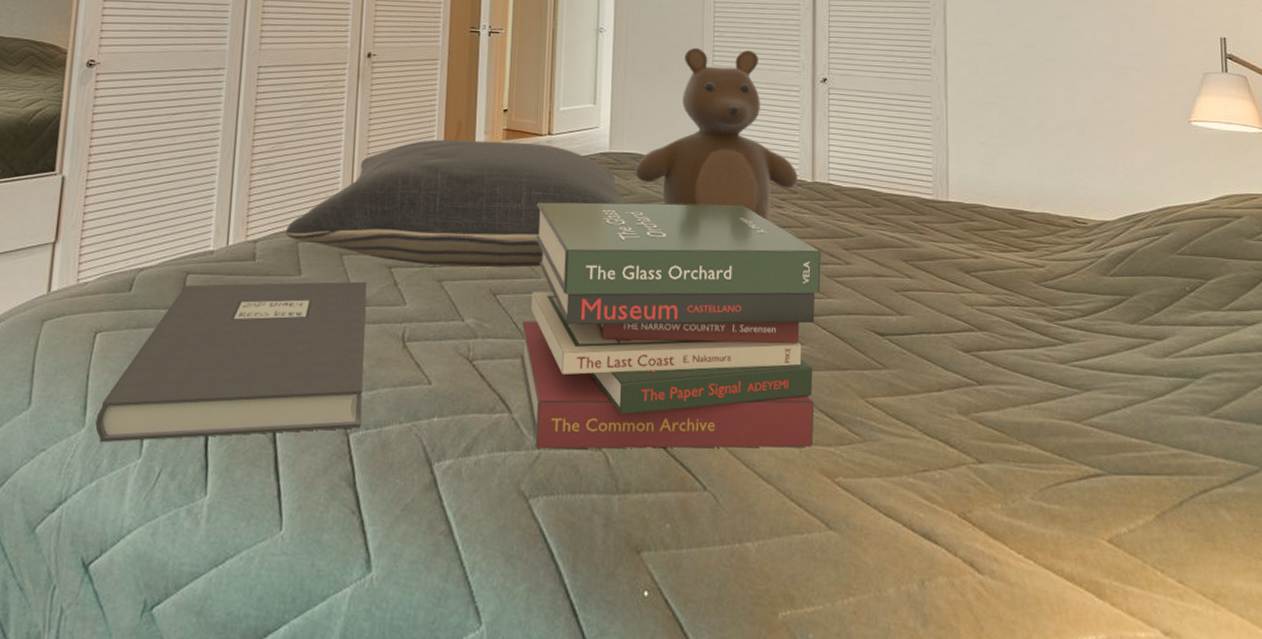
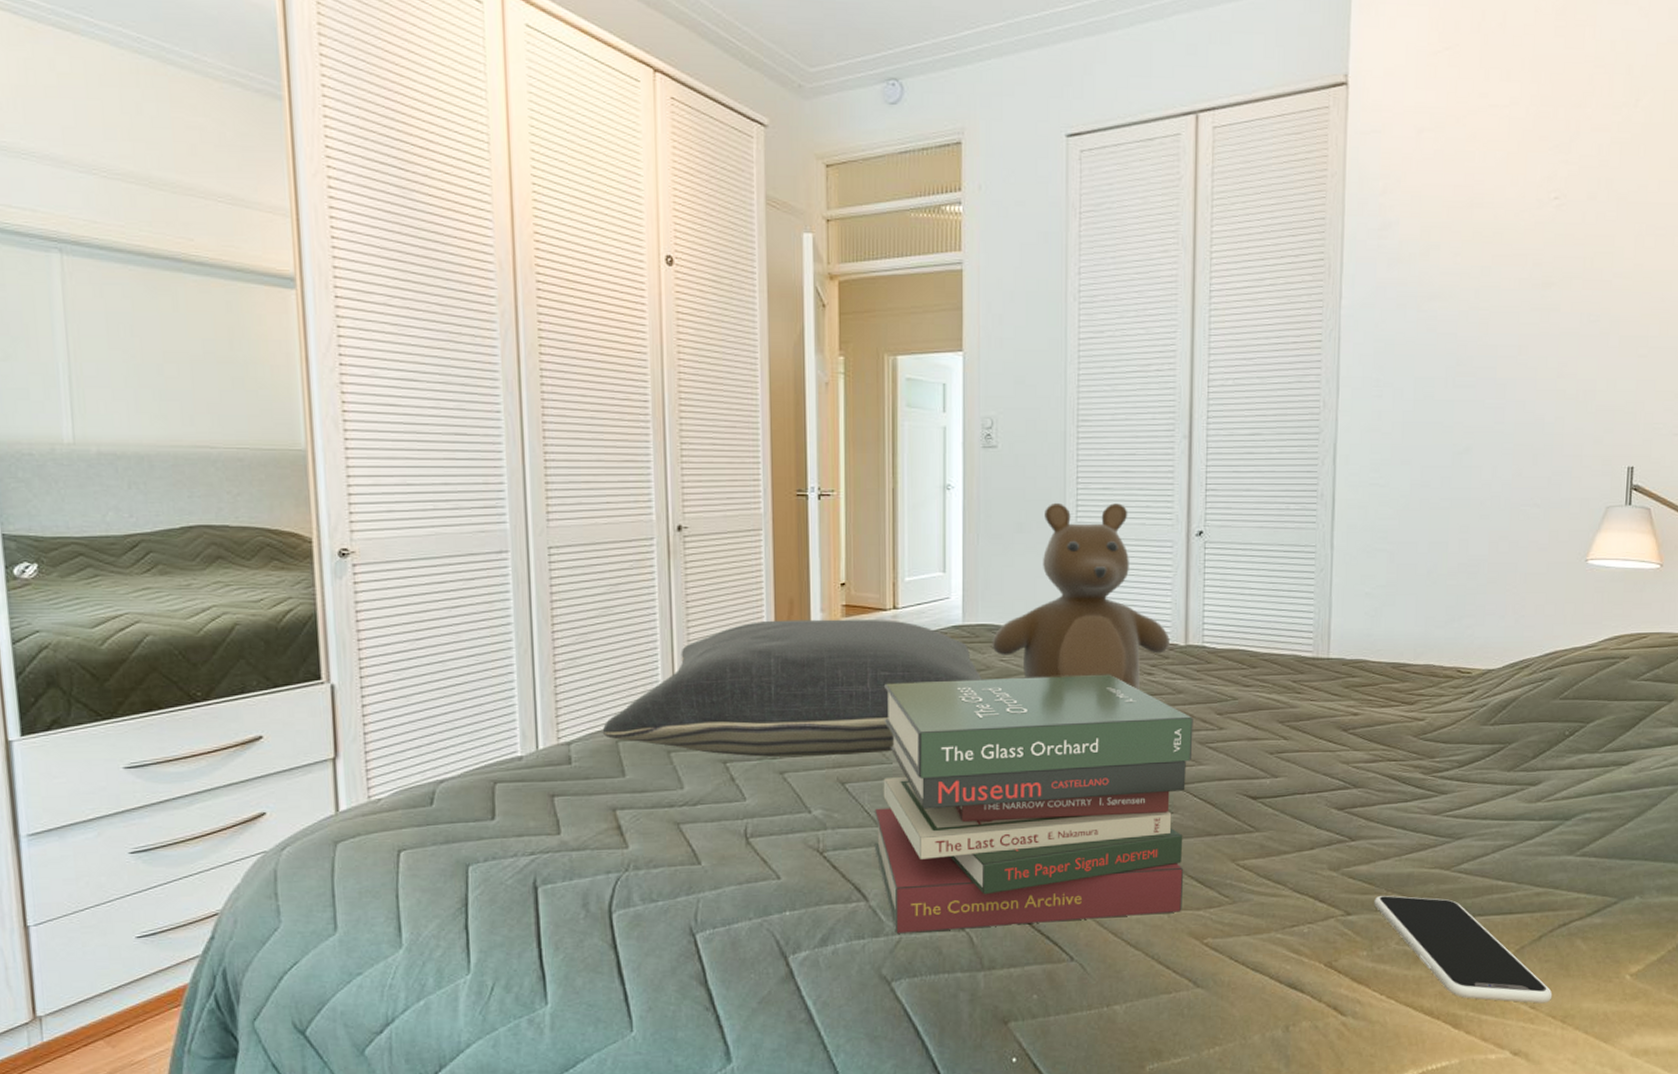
book: present [95,281,367,443] -> none [413,778,707,962]
smartphone: none [1005,444,1201,578] -> present [1374,895,1553,1004]

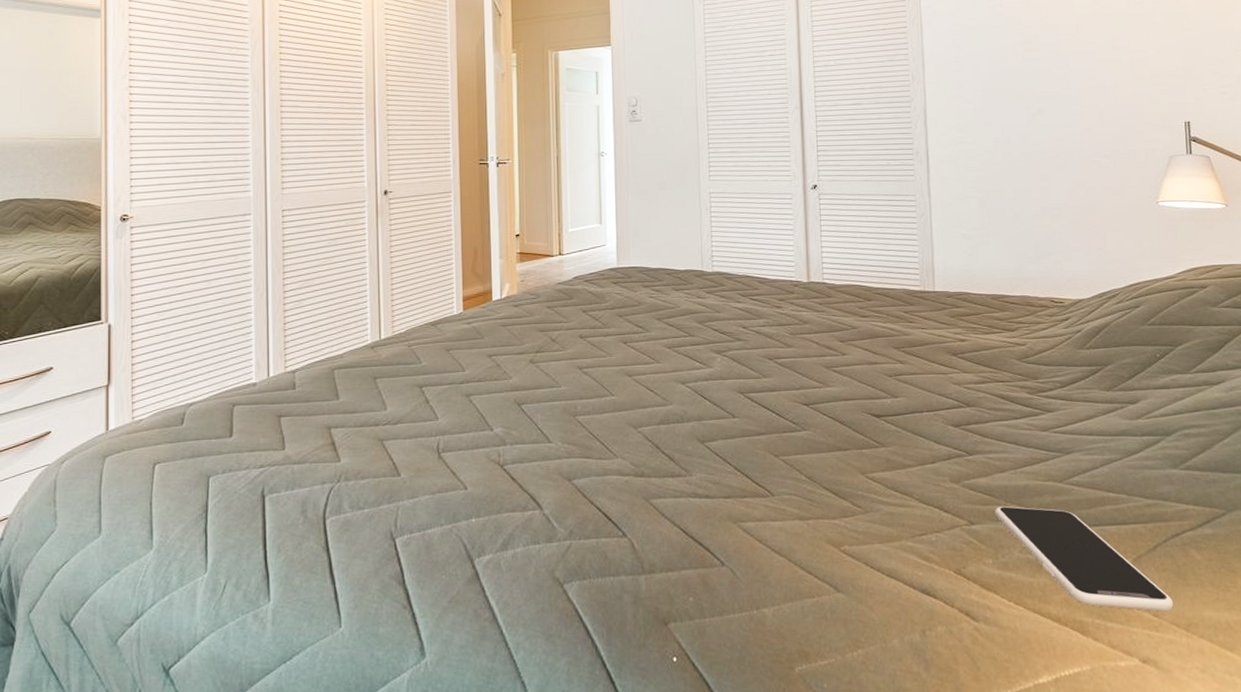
pillow: present [603,619,982,757] -> none [322,264,635,382]
books: present [874,674,1193,934] -> none [546,307,820,539]
teddy bear: present [992,502,1171,691] -> none [642,164,795,322]

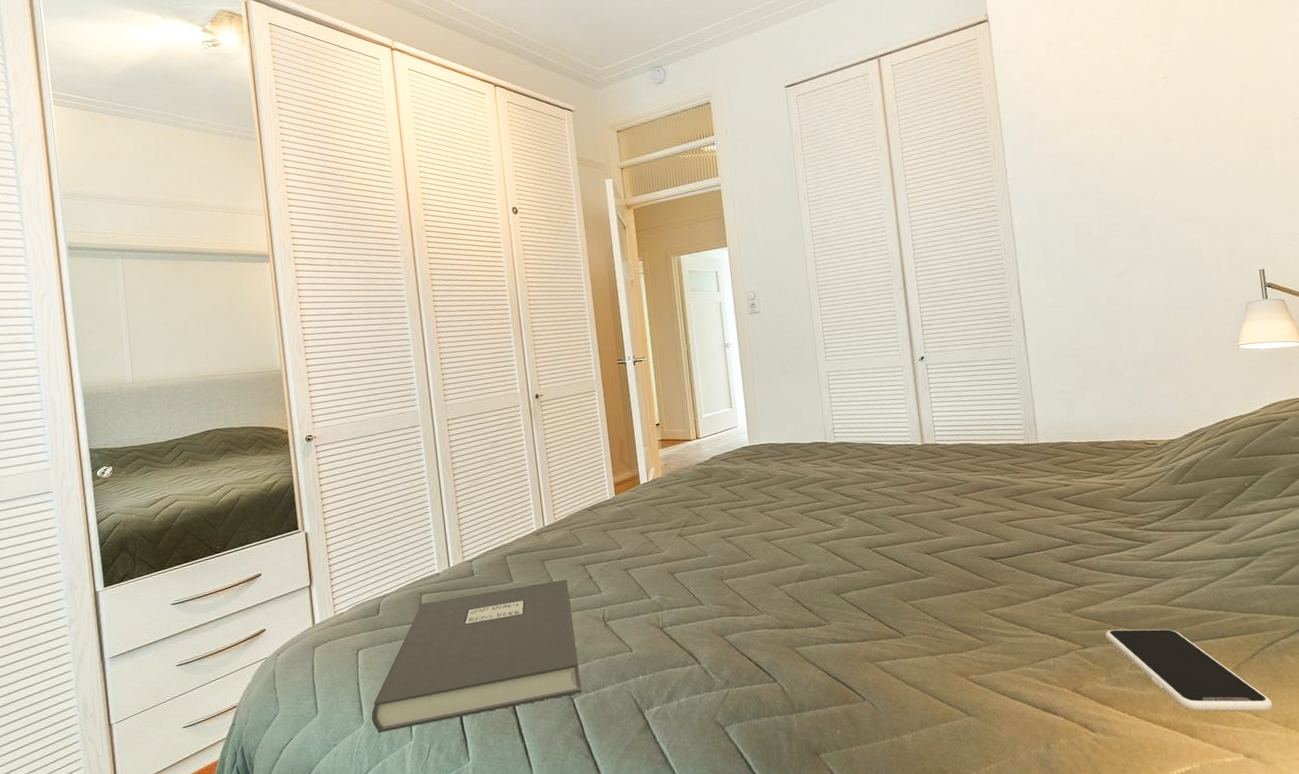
book: none [162,401,405,562] -> present [371,579,581,734]

